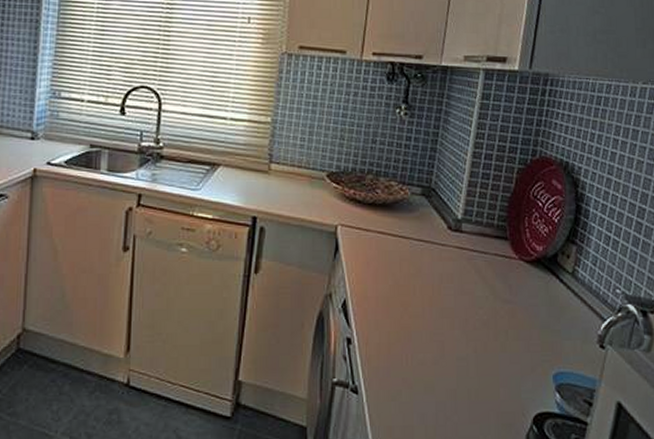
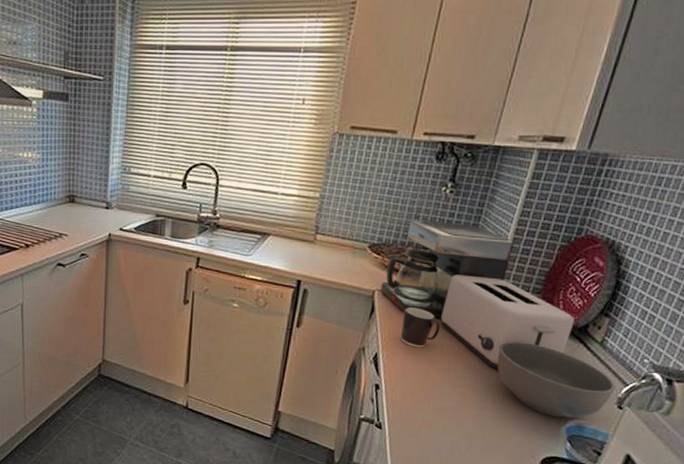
coffee maker: none [343,145,474,254] -> present [380,220,514,318]
mug: none [368,243,410,290] -> present [400,307,441,348]
toaster: none [410,204,543,311] -> present [441,275,574,370]
bowl: none [472,277,595,364] -> present [497,341,616,418]

